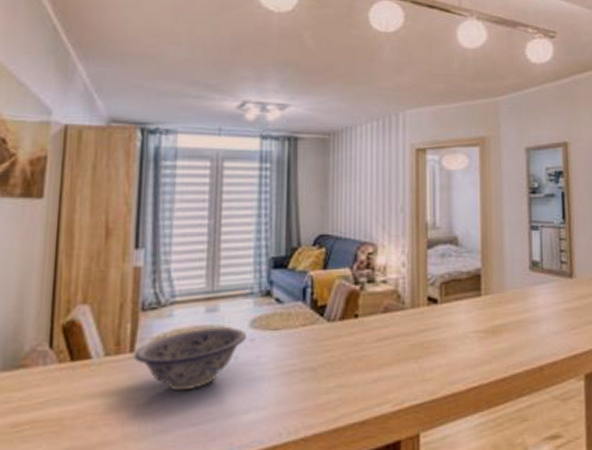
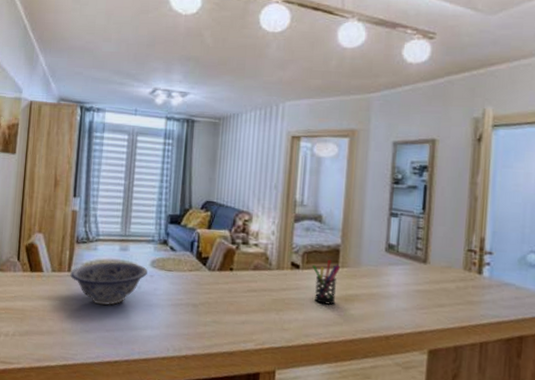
pen holder: none [452,287,484,342] -> present [312,259,341,305]

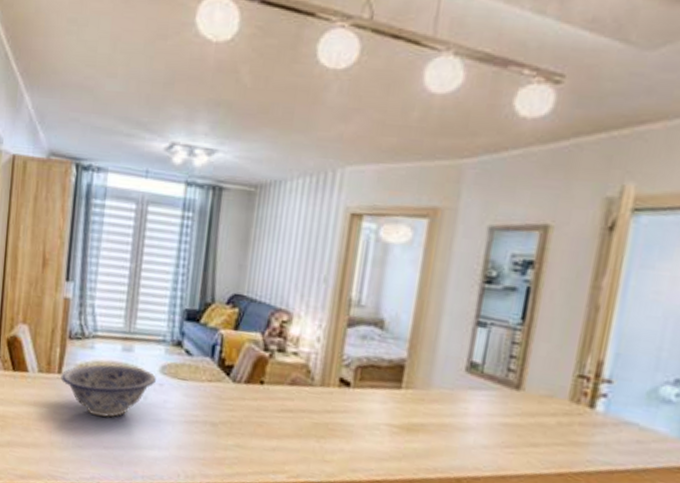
pen holder: present [312,259,341,305] -> none [367,377,405,435]

